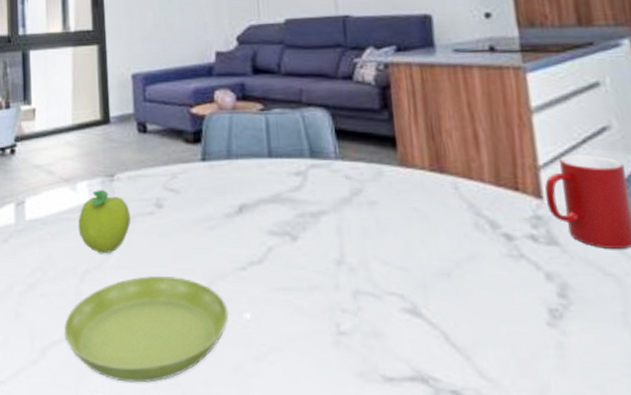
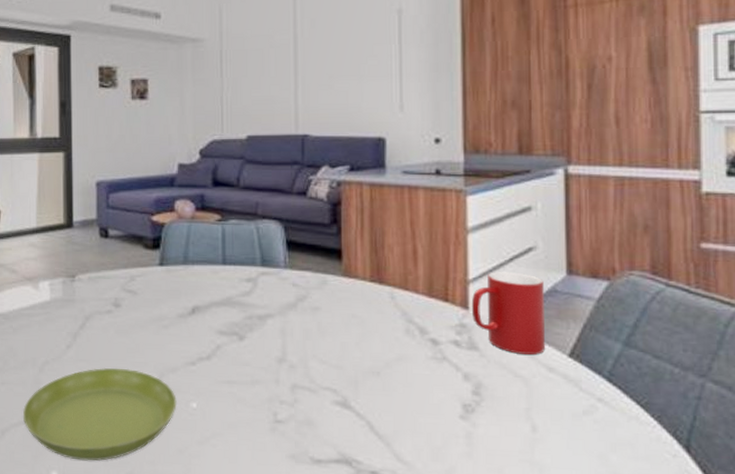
fruit: present [78,189,131,254] -> none [39,288,89,347]

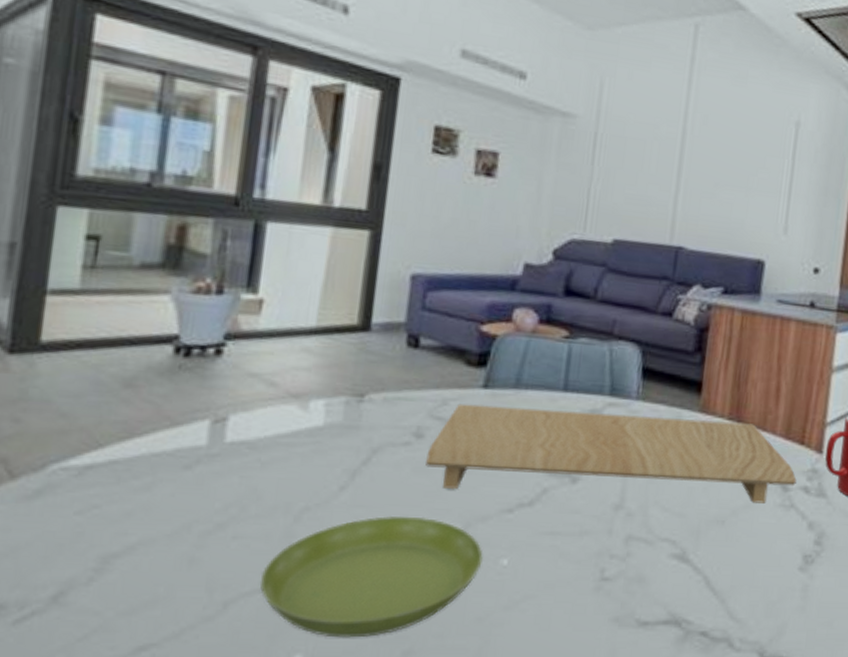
cutting board: none [125,279,446,356] -> present [425,403,797,504]

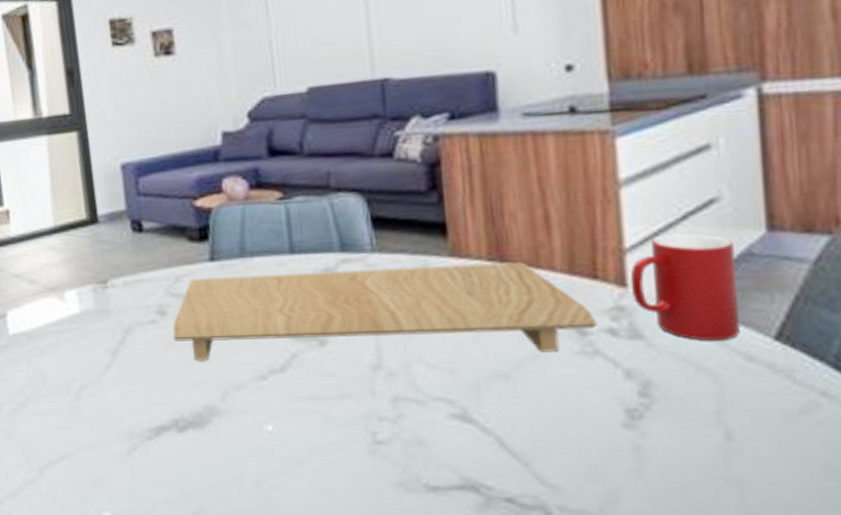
saucer: present [259,515,483,638] -> none [61,388,248,500]

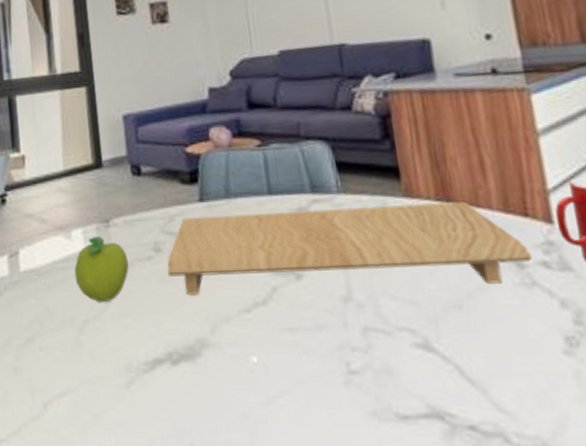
fruit: none [69,297,130,368] -> present [74,235,129,303]

